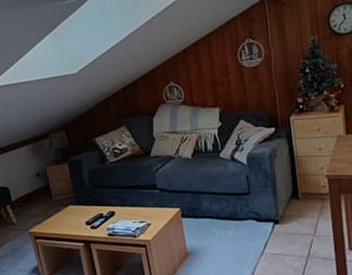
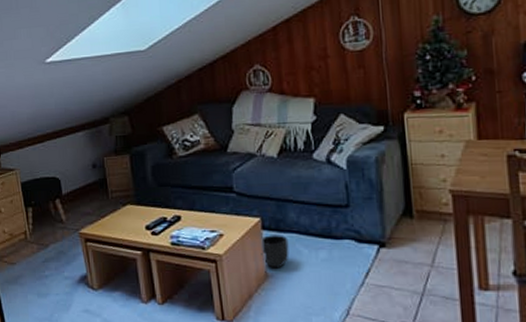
planter: none [180,220,205,248] -> present [260,235,289,268]

